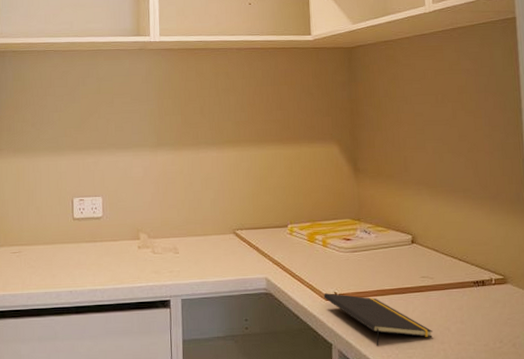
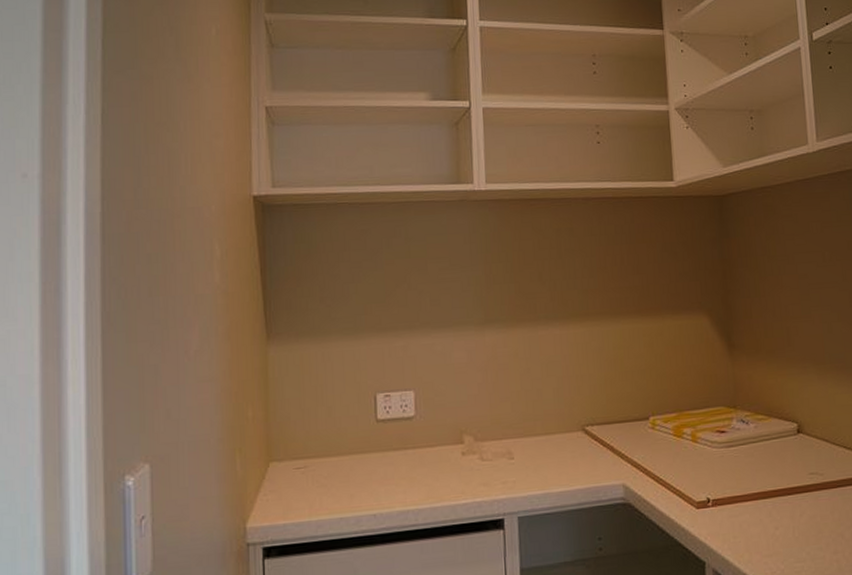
notepad: present [324,292,433,347] -> none [694,498,824,562]

